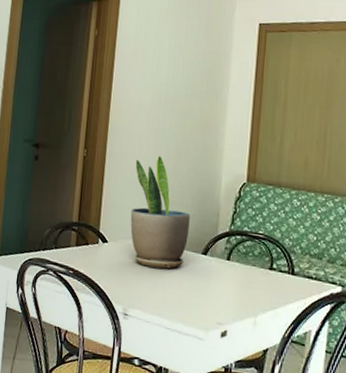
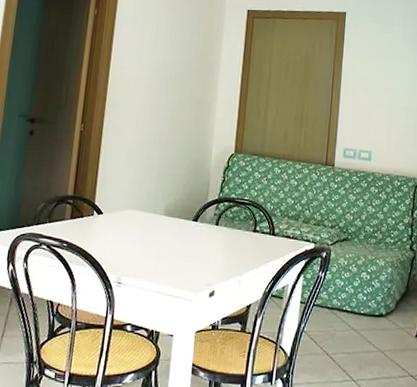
potted plant: present [130,155,190,269] -> none [125,129,183,236]

